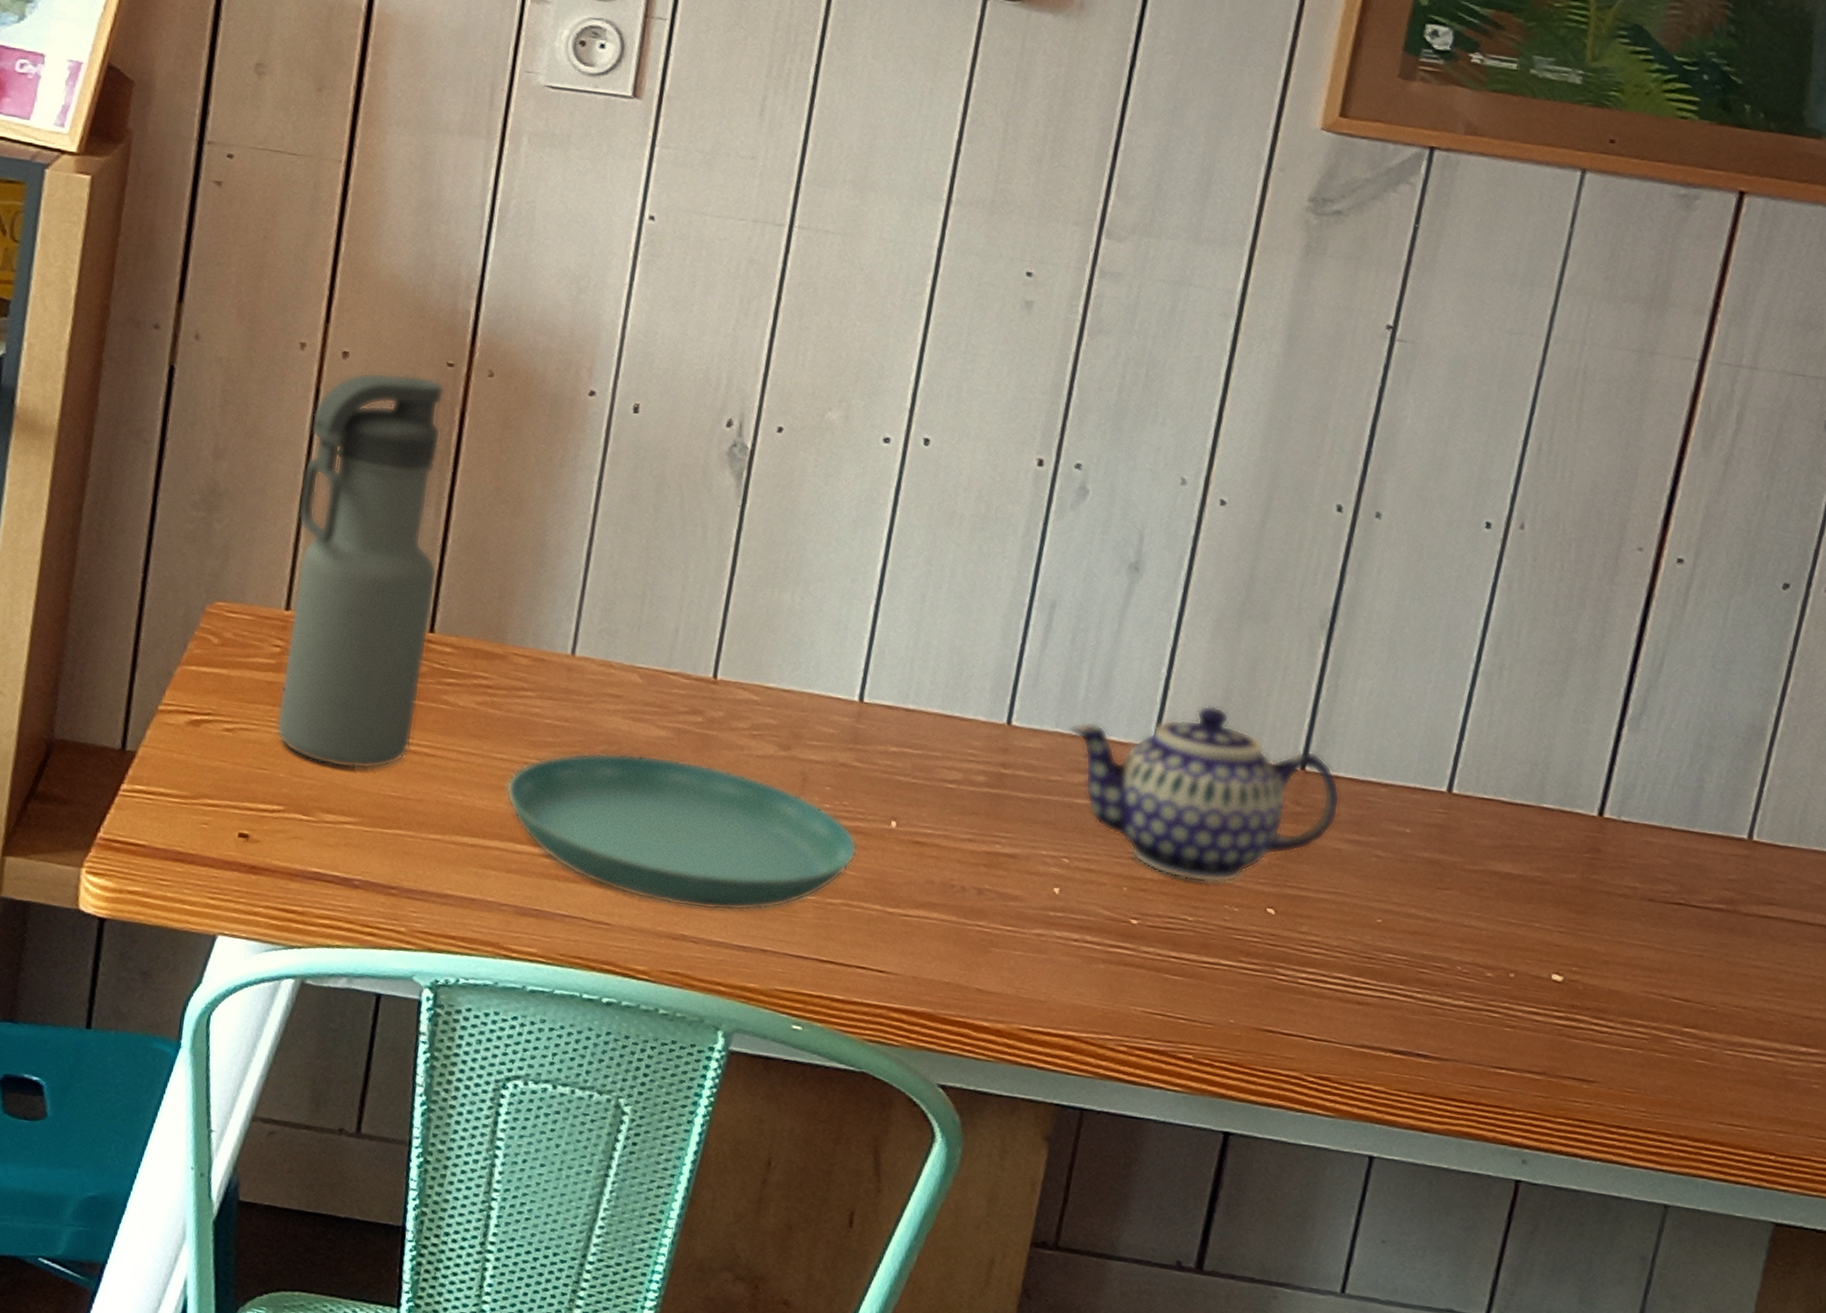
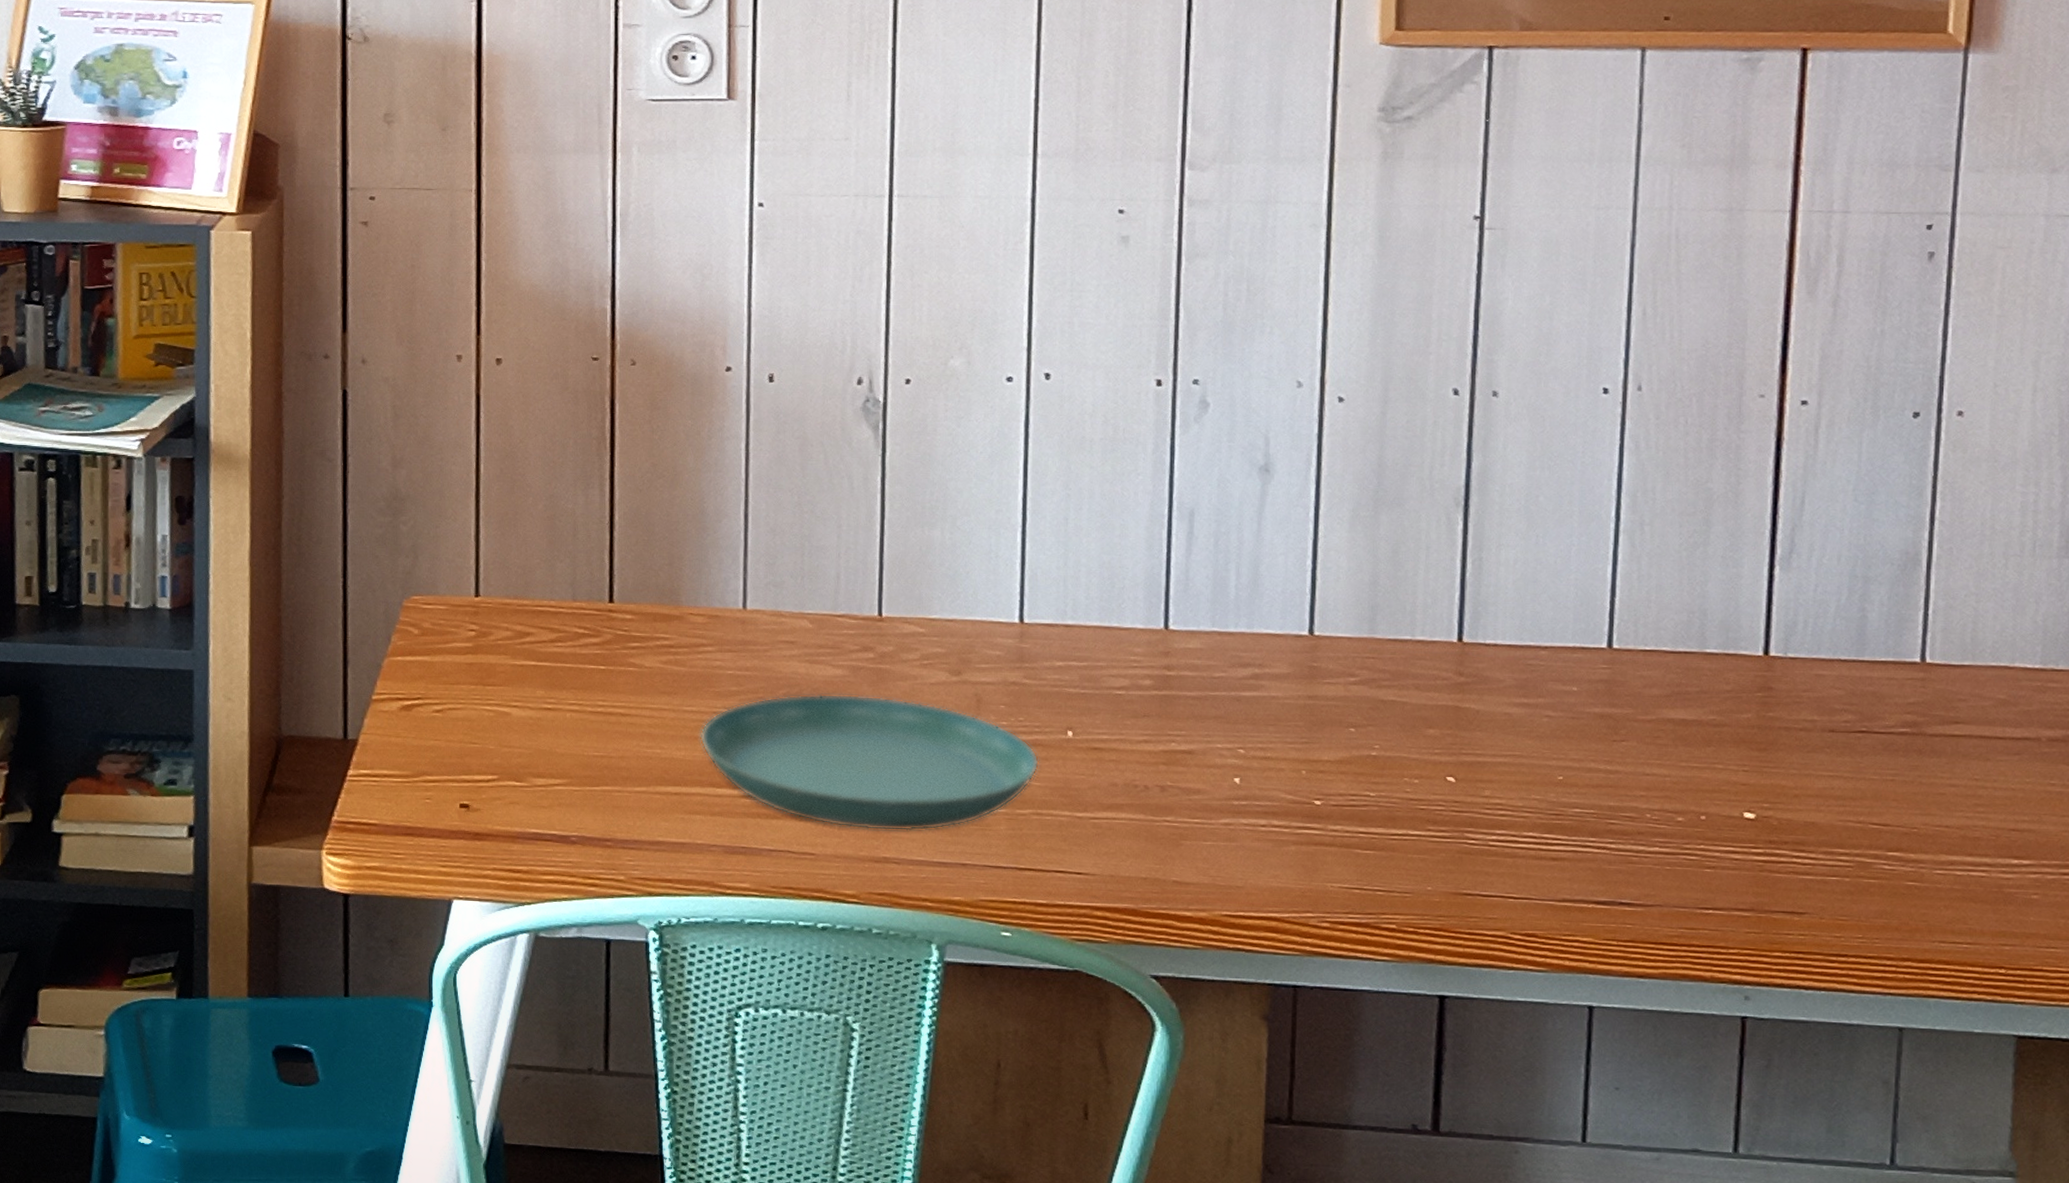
water bottle: present [275,372,445,770] -> none [474,372,610,735]
teapot: present [1068,705,1341,883] -> none [1225,591,1502,759]

